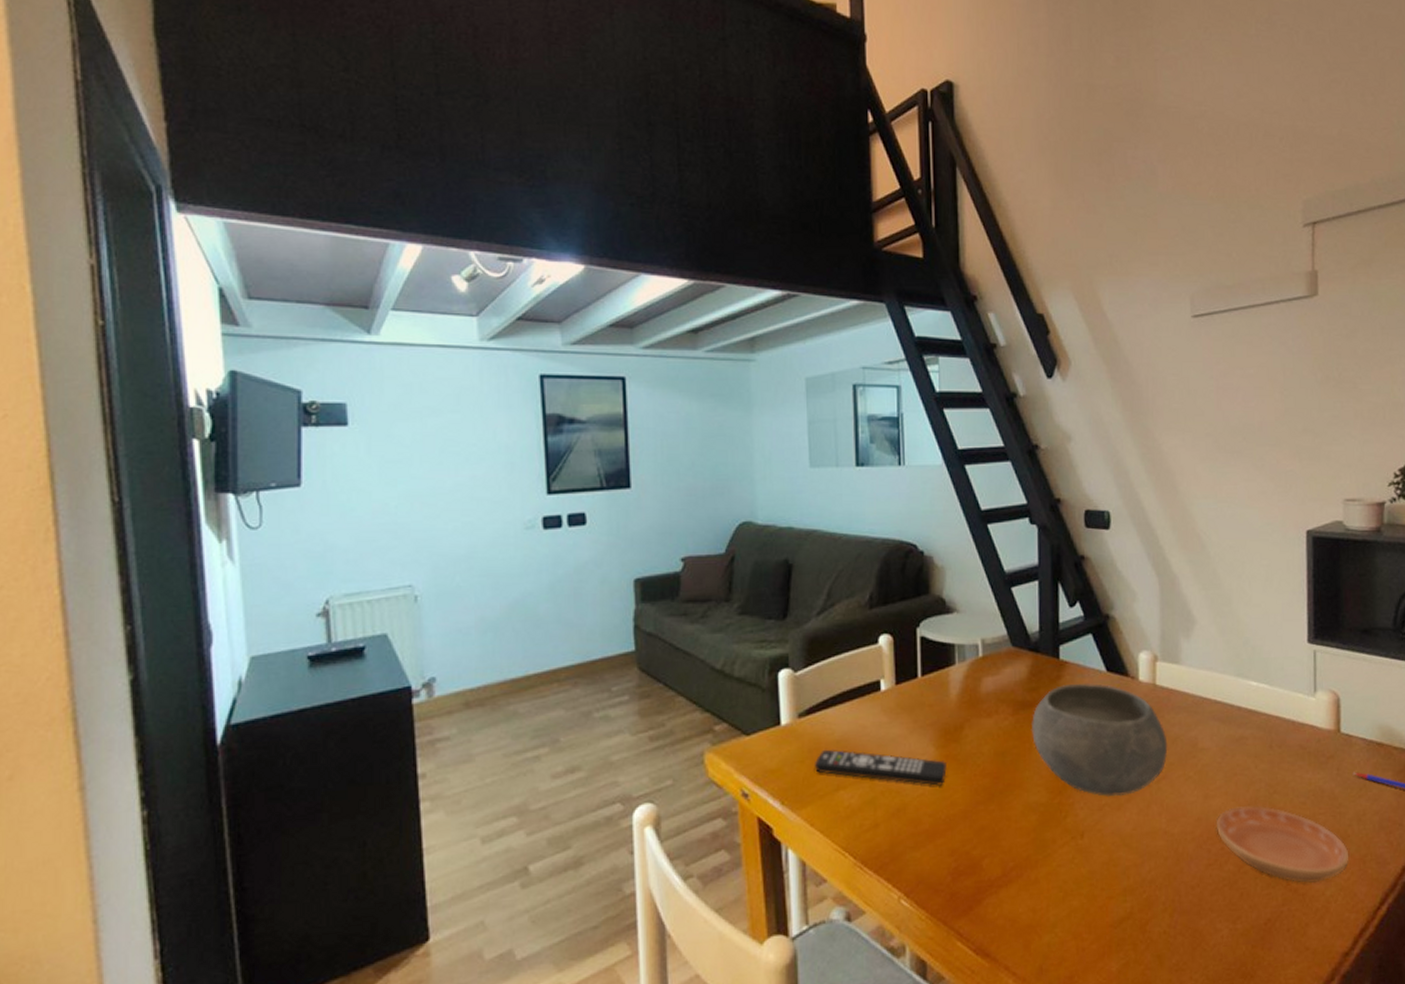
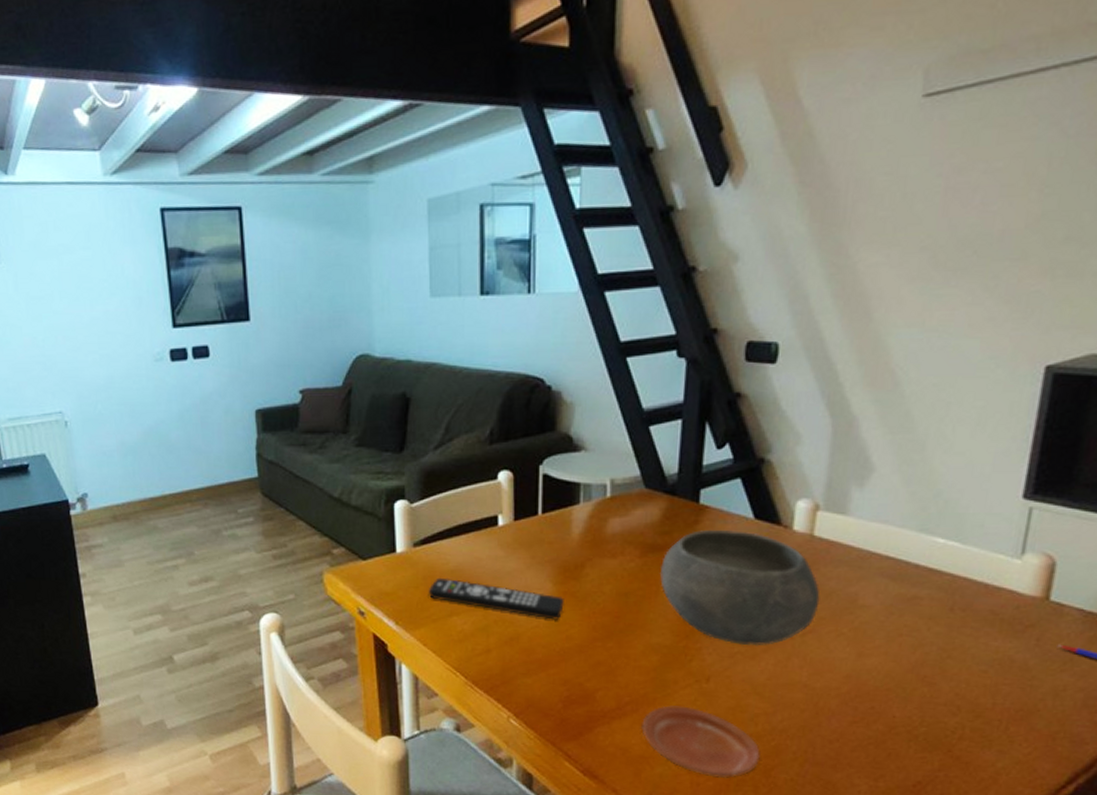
plate: none [1027,866,1135,941] -> present [641,705,760,779]
saucer: present [1217,805,1349,883] -> none [869,668,1036,753]

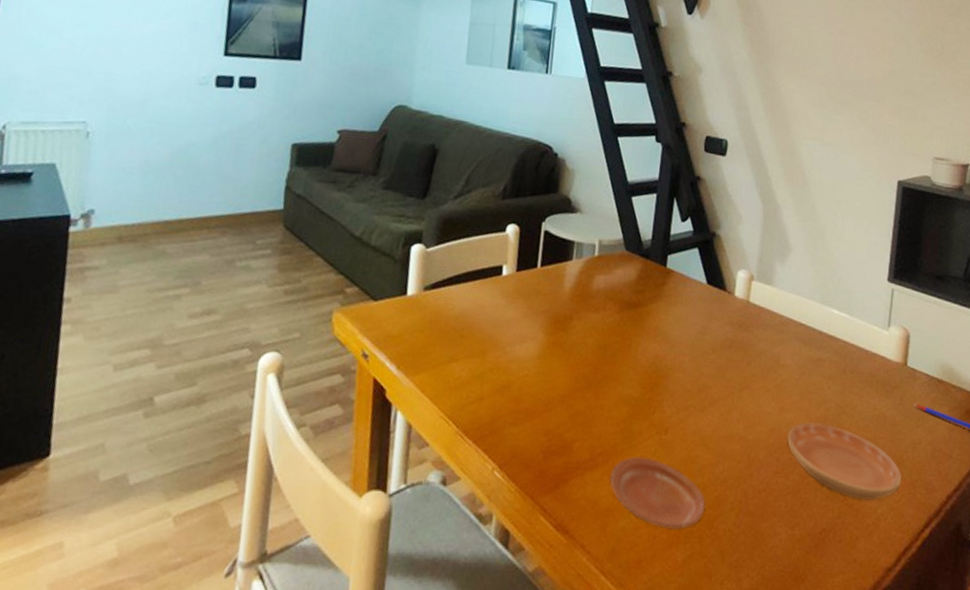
remote control: present [428,577,564,620] -> none [432,322,553,369]
bowl: present [660,529,820,646] -> none [633,291,753,400]
saucer: none [869,668,1036,753] -> present [788,422,902,500]

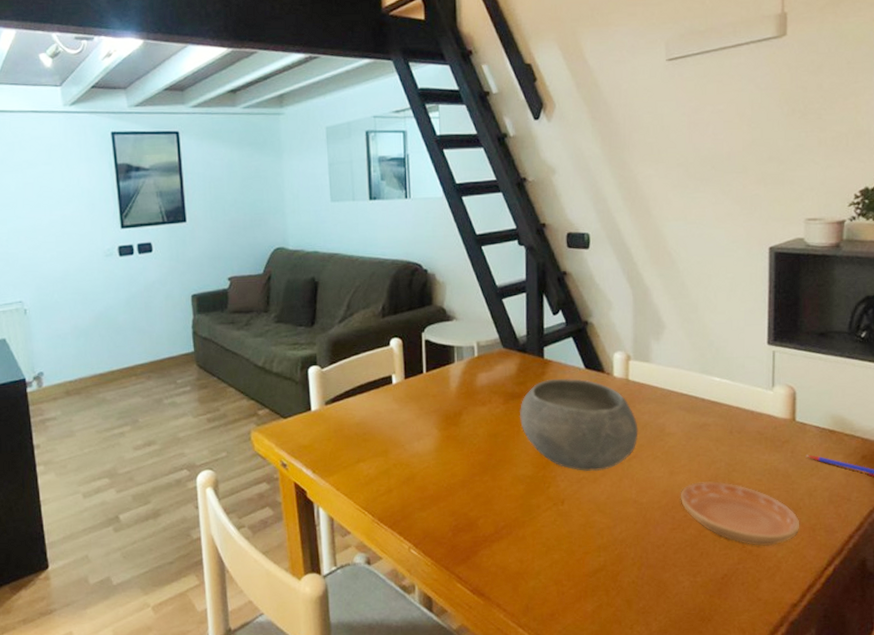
plate: present [610,457,706,531] -> none [515,526,608,587]
bowl: none [633,291,753,400] -> present [520,378,638,472]

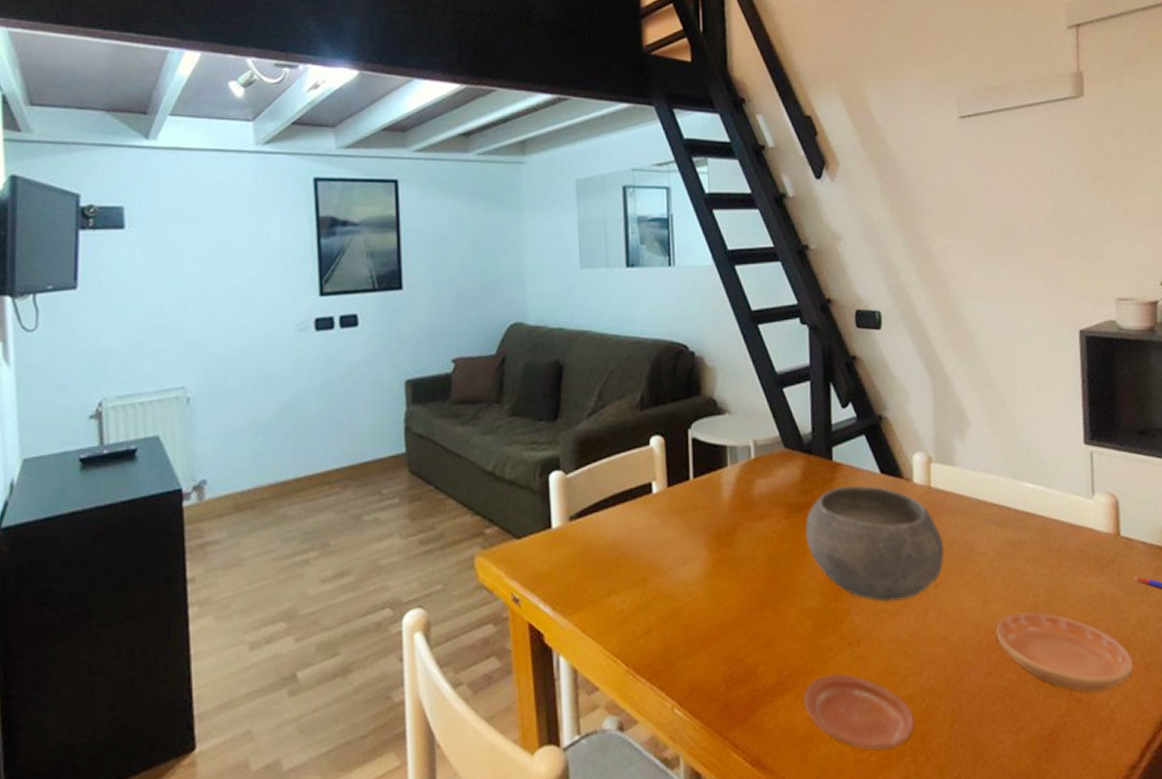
plate: none [515,526,608,587] -> present [803,674,915,752]

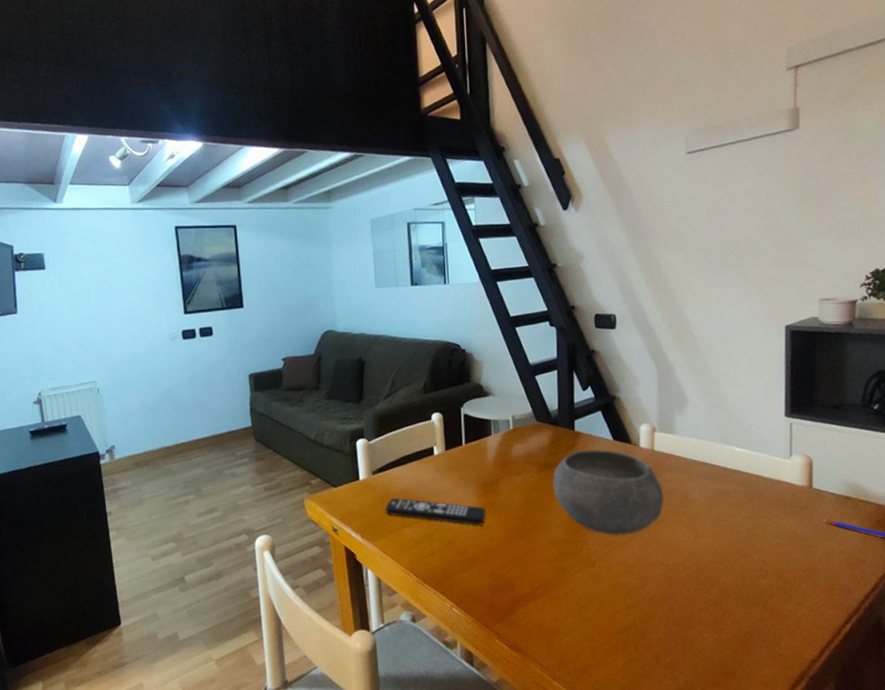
remote control: none [585,552,720,591] -> present [385,497,486,526]
plate: present [803,674,915,752] -> none [550,587,637,643]
saucer: present [996,611,1133,692] -> none [705,544,818,605]

